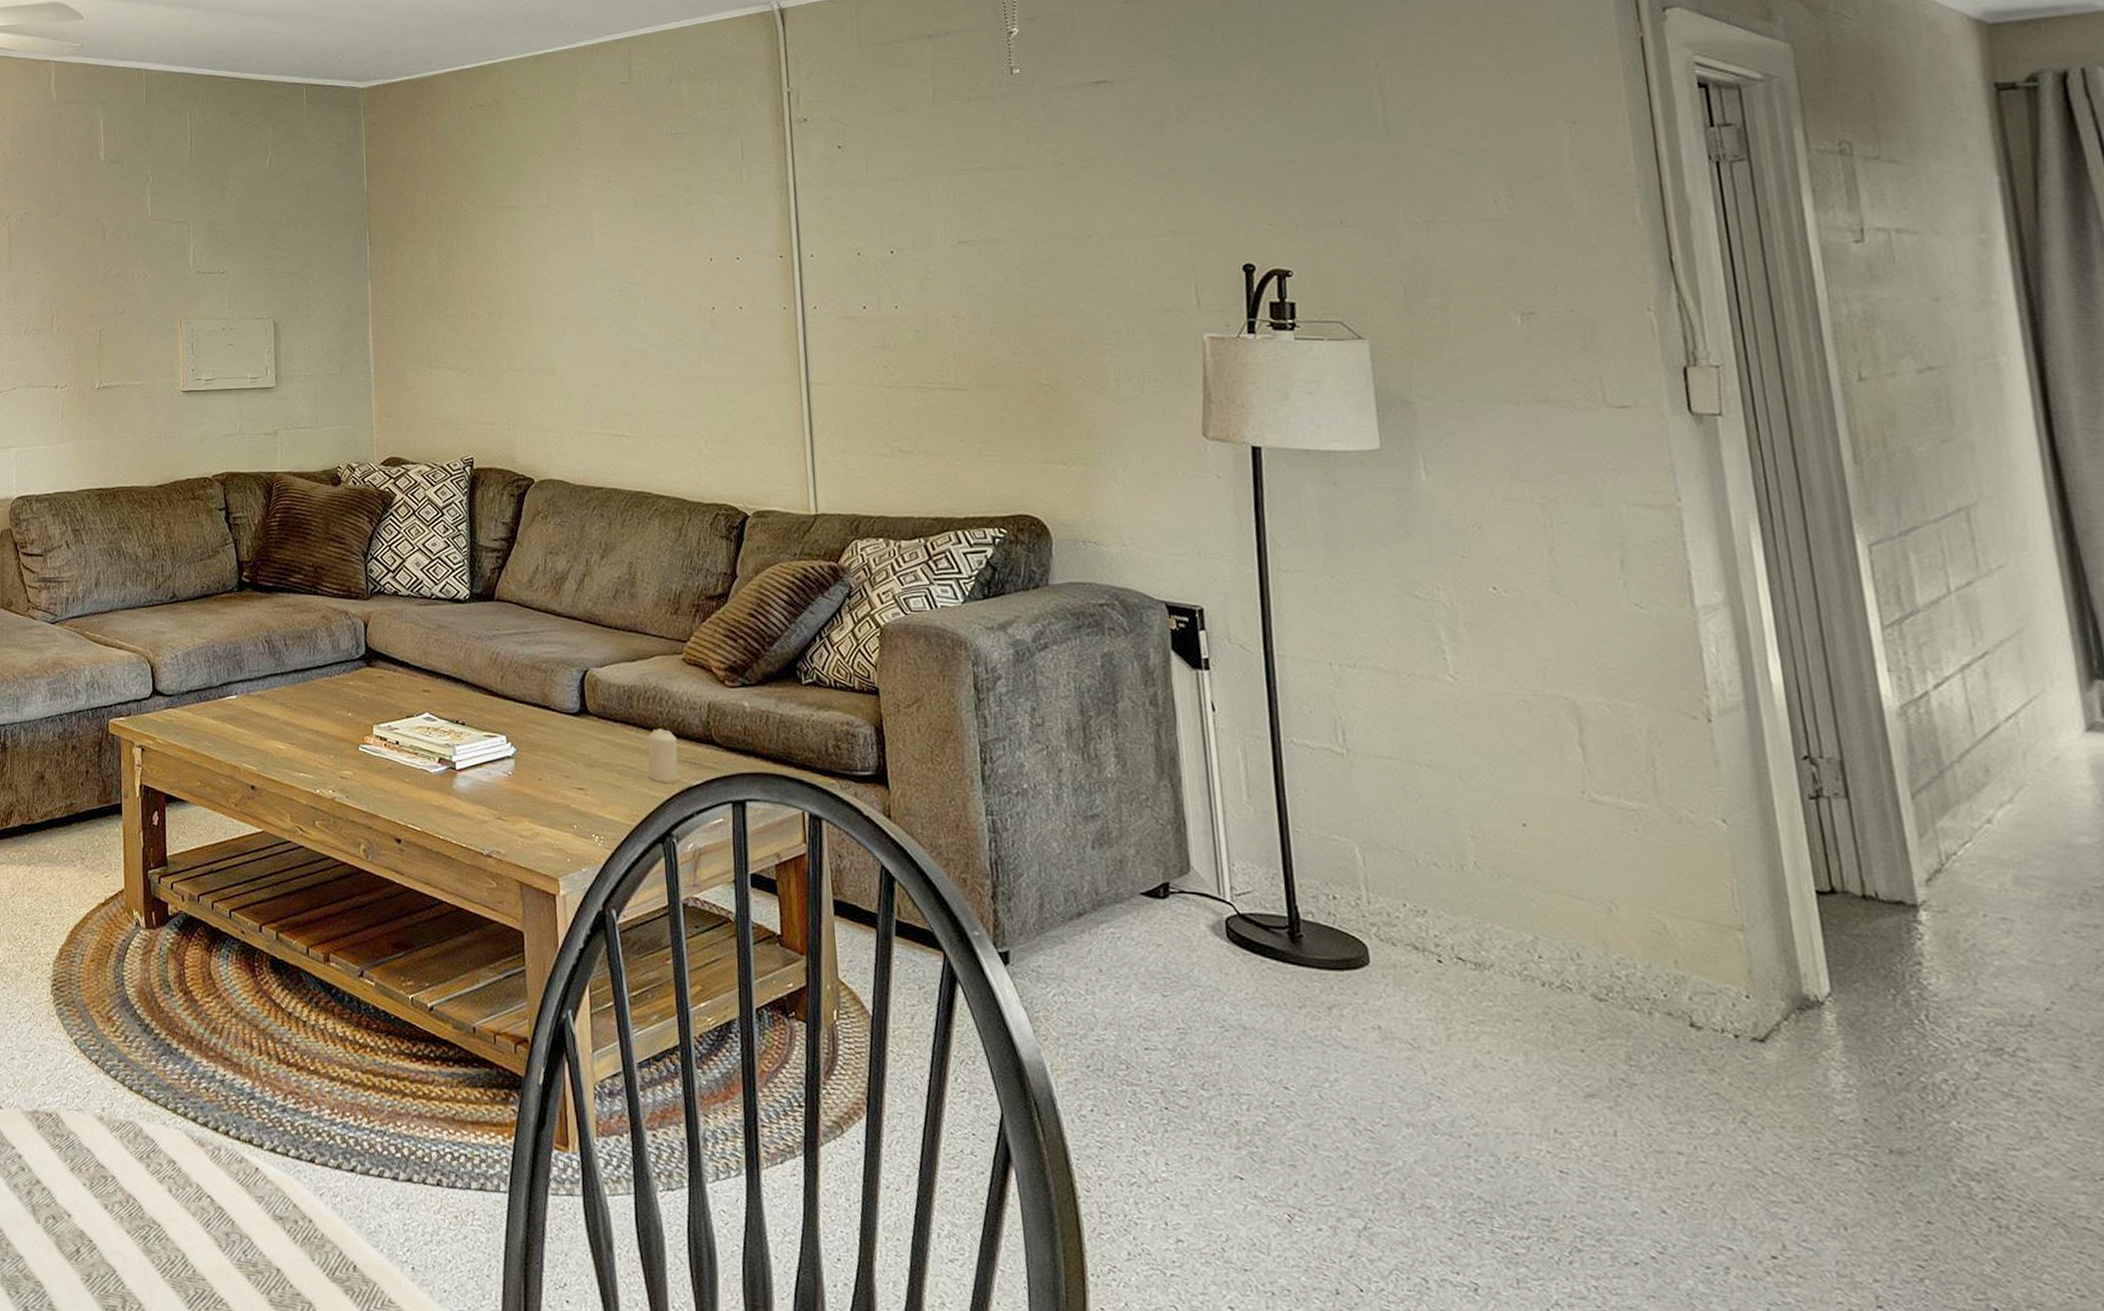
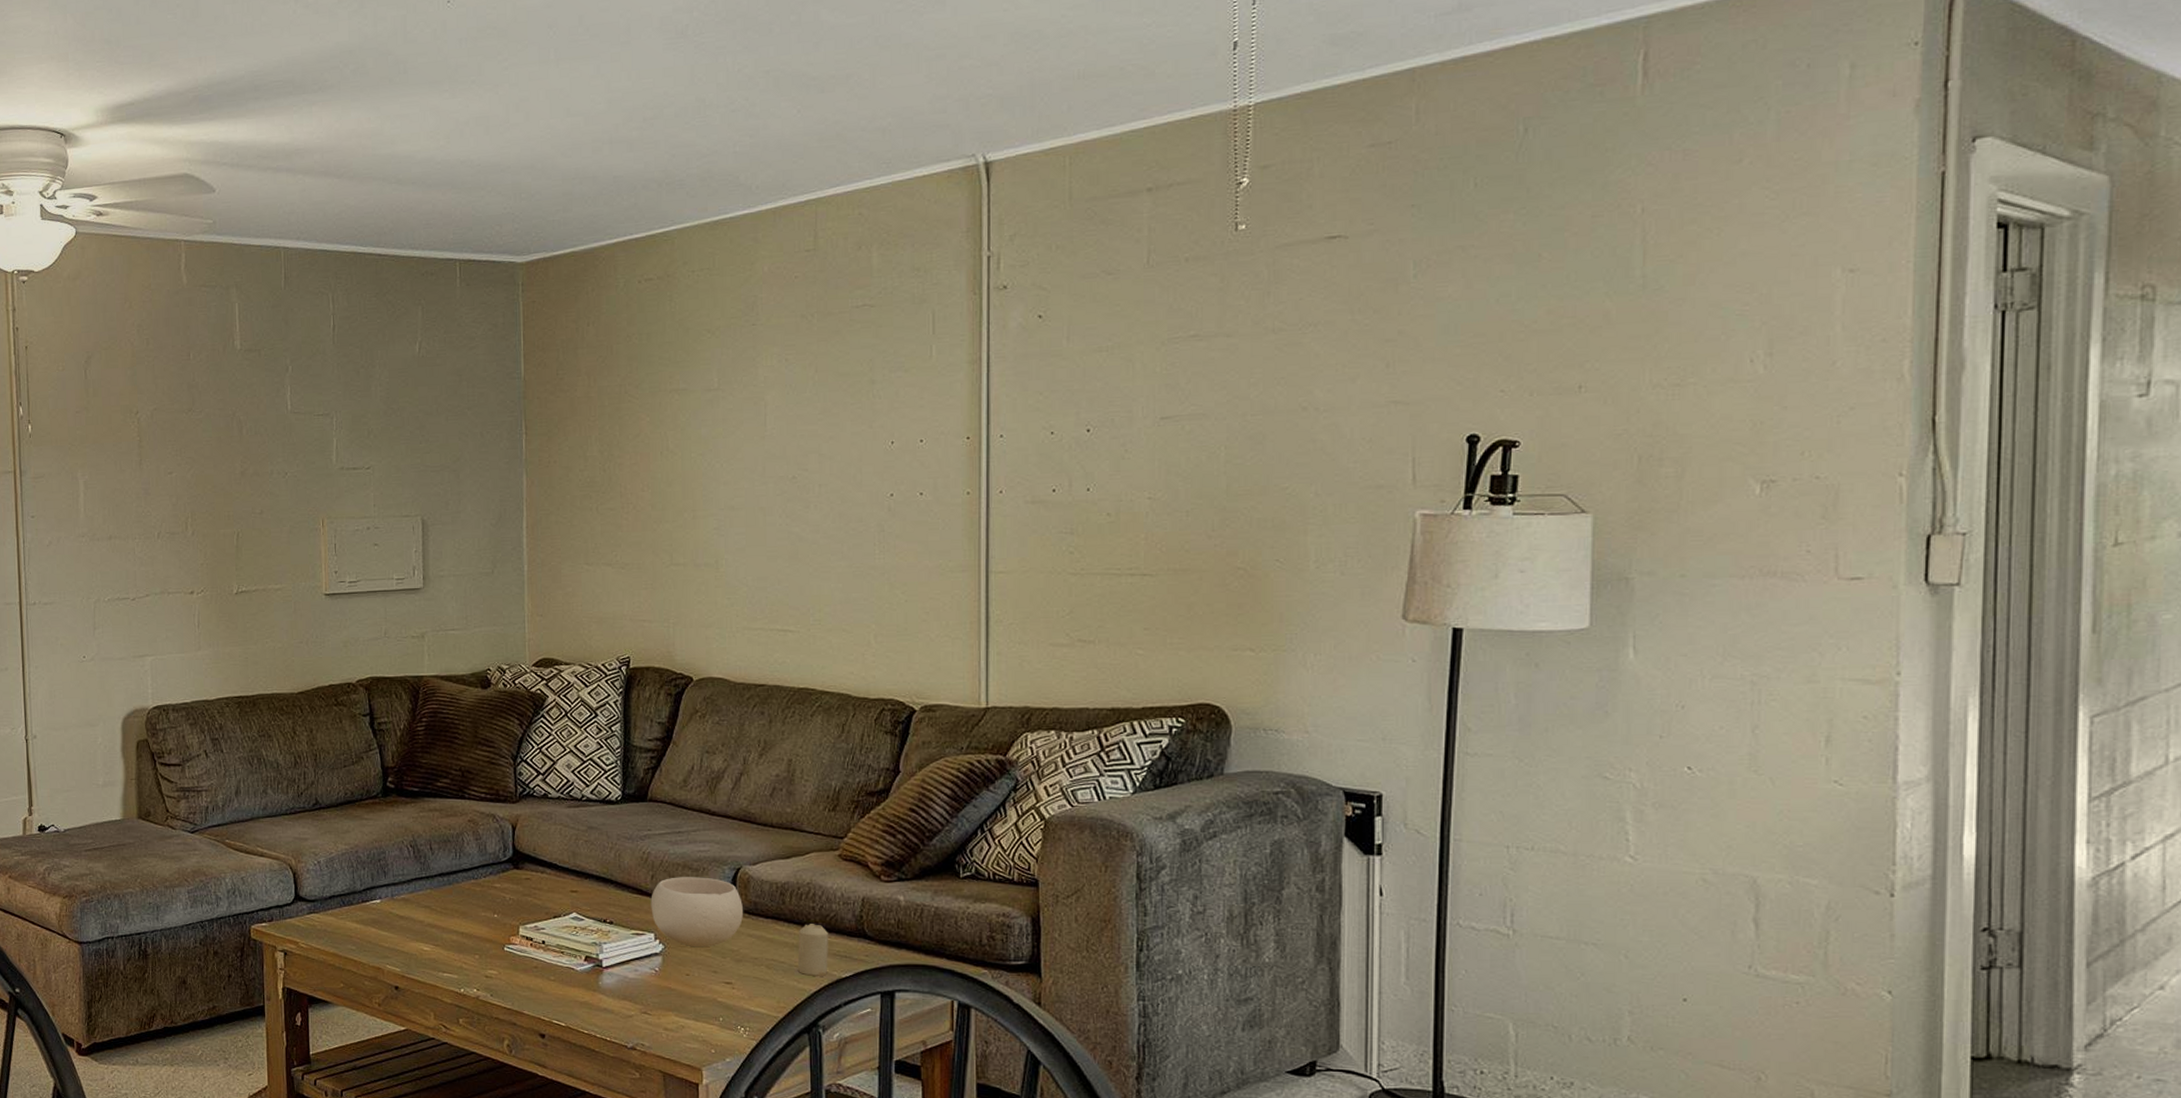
bowl: none [501,678,592,751] -> present [651,877,743,948]

